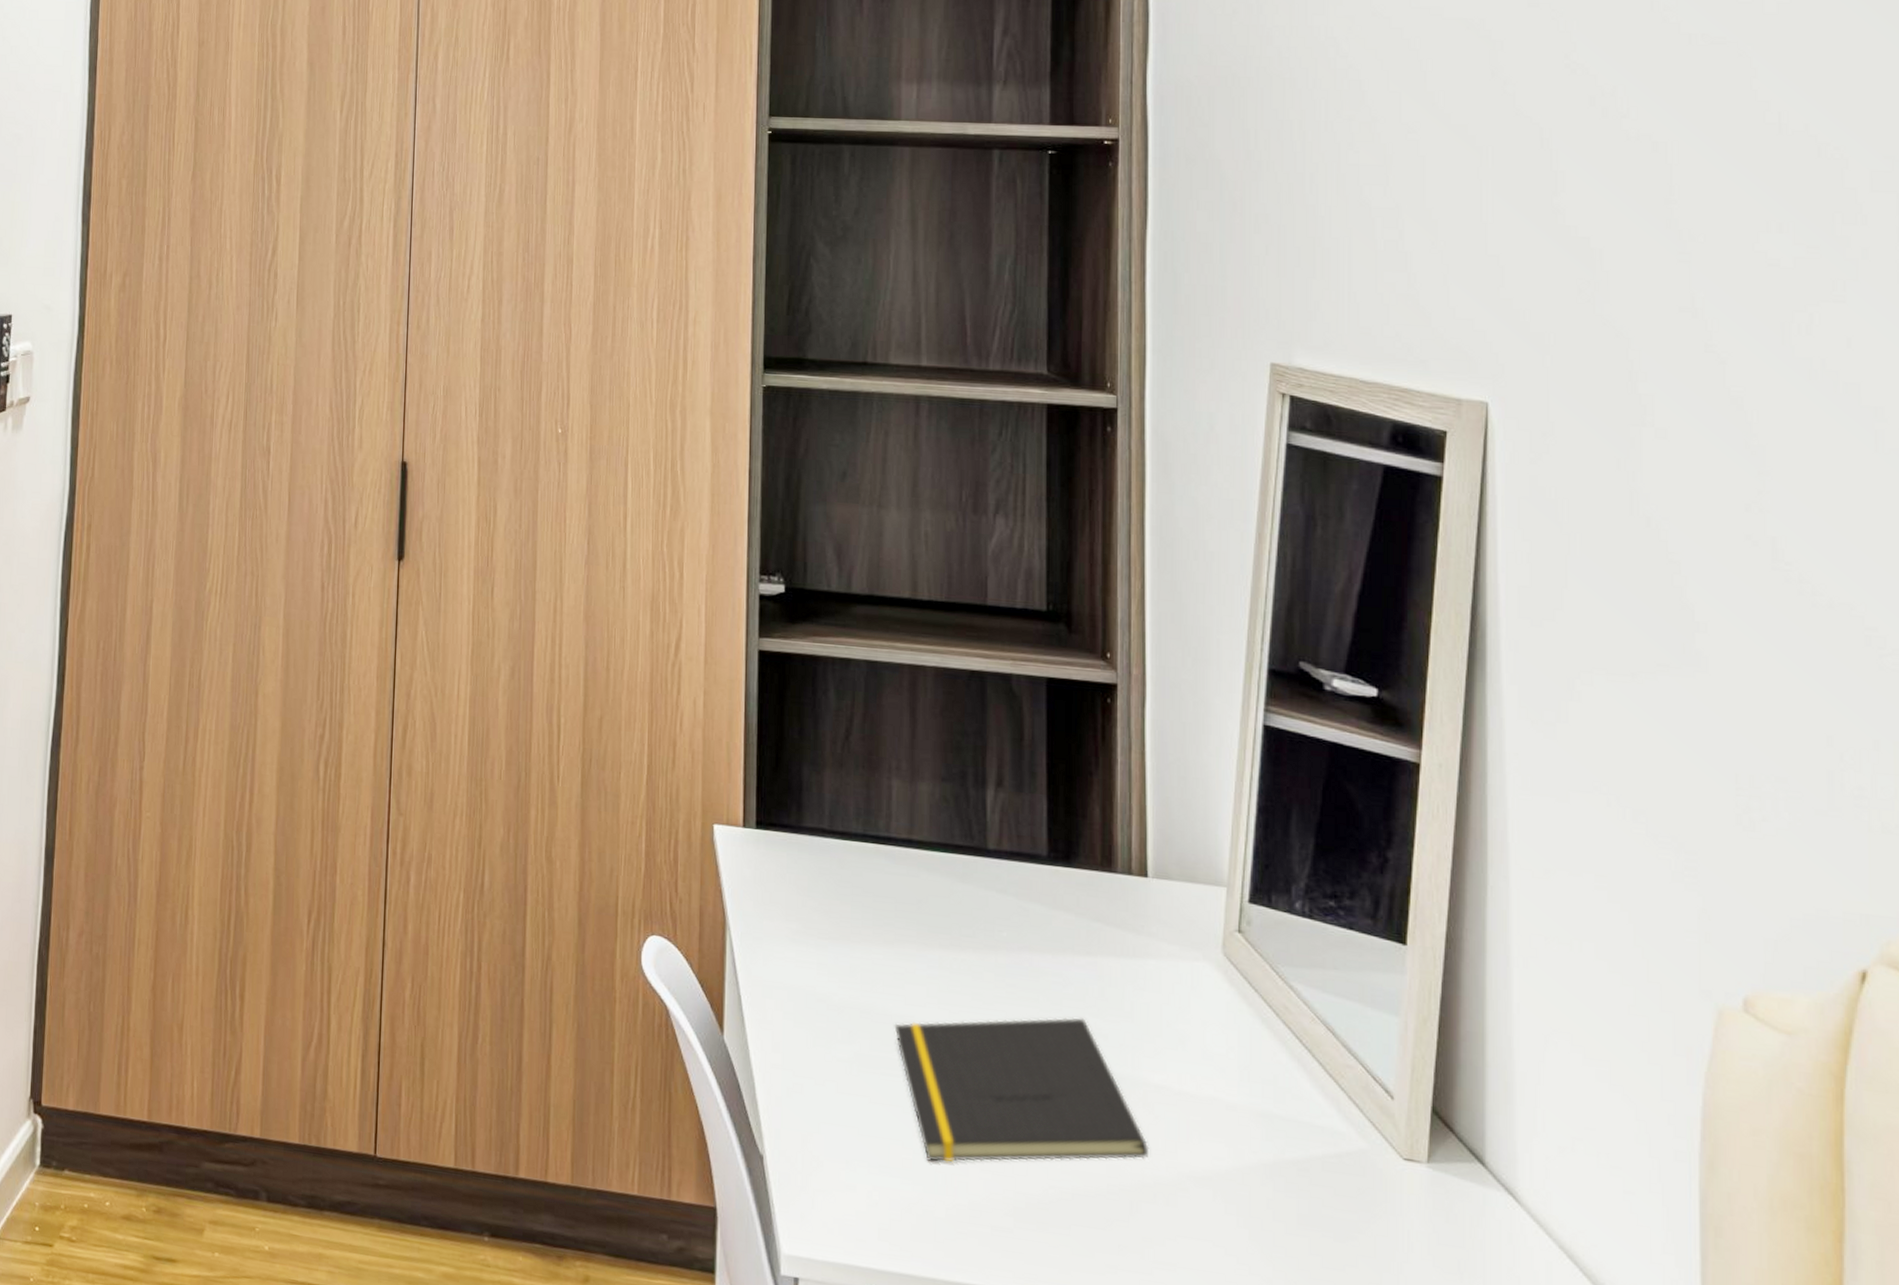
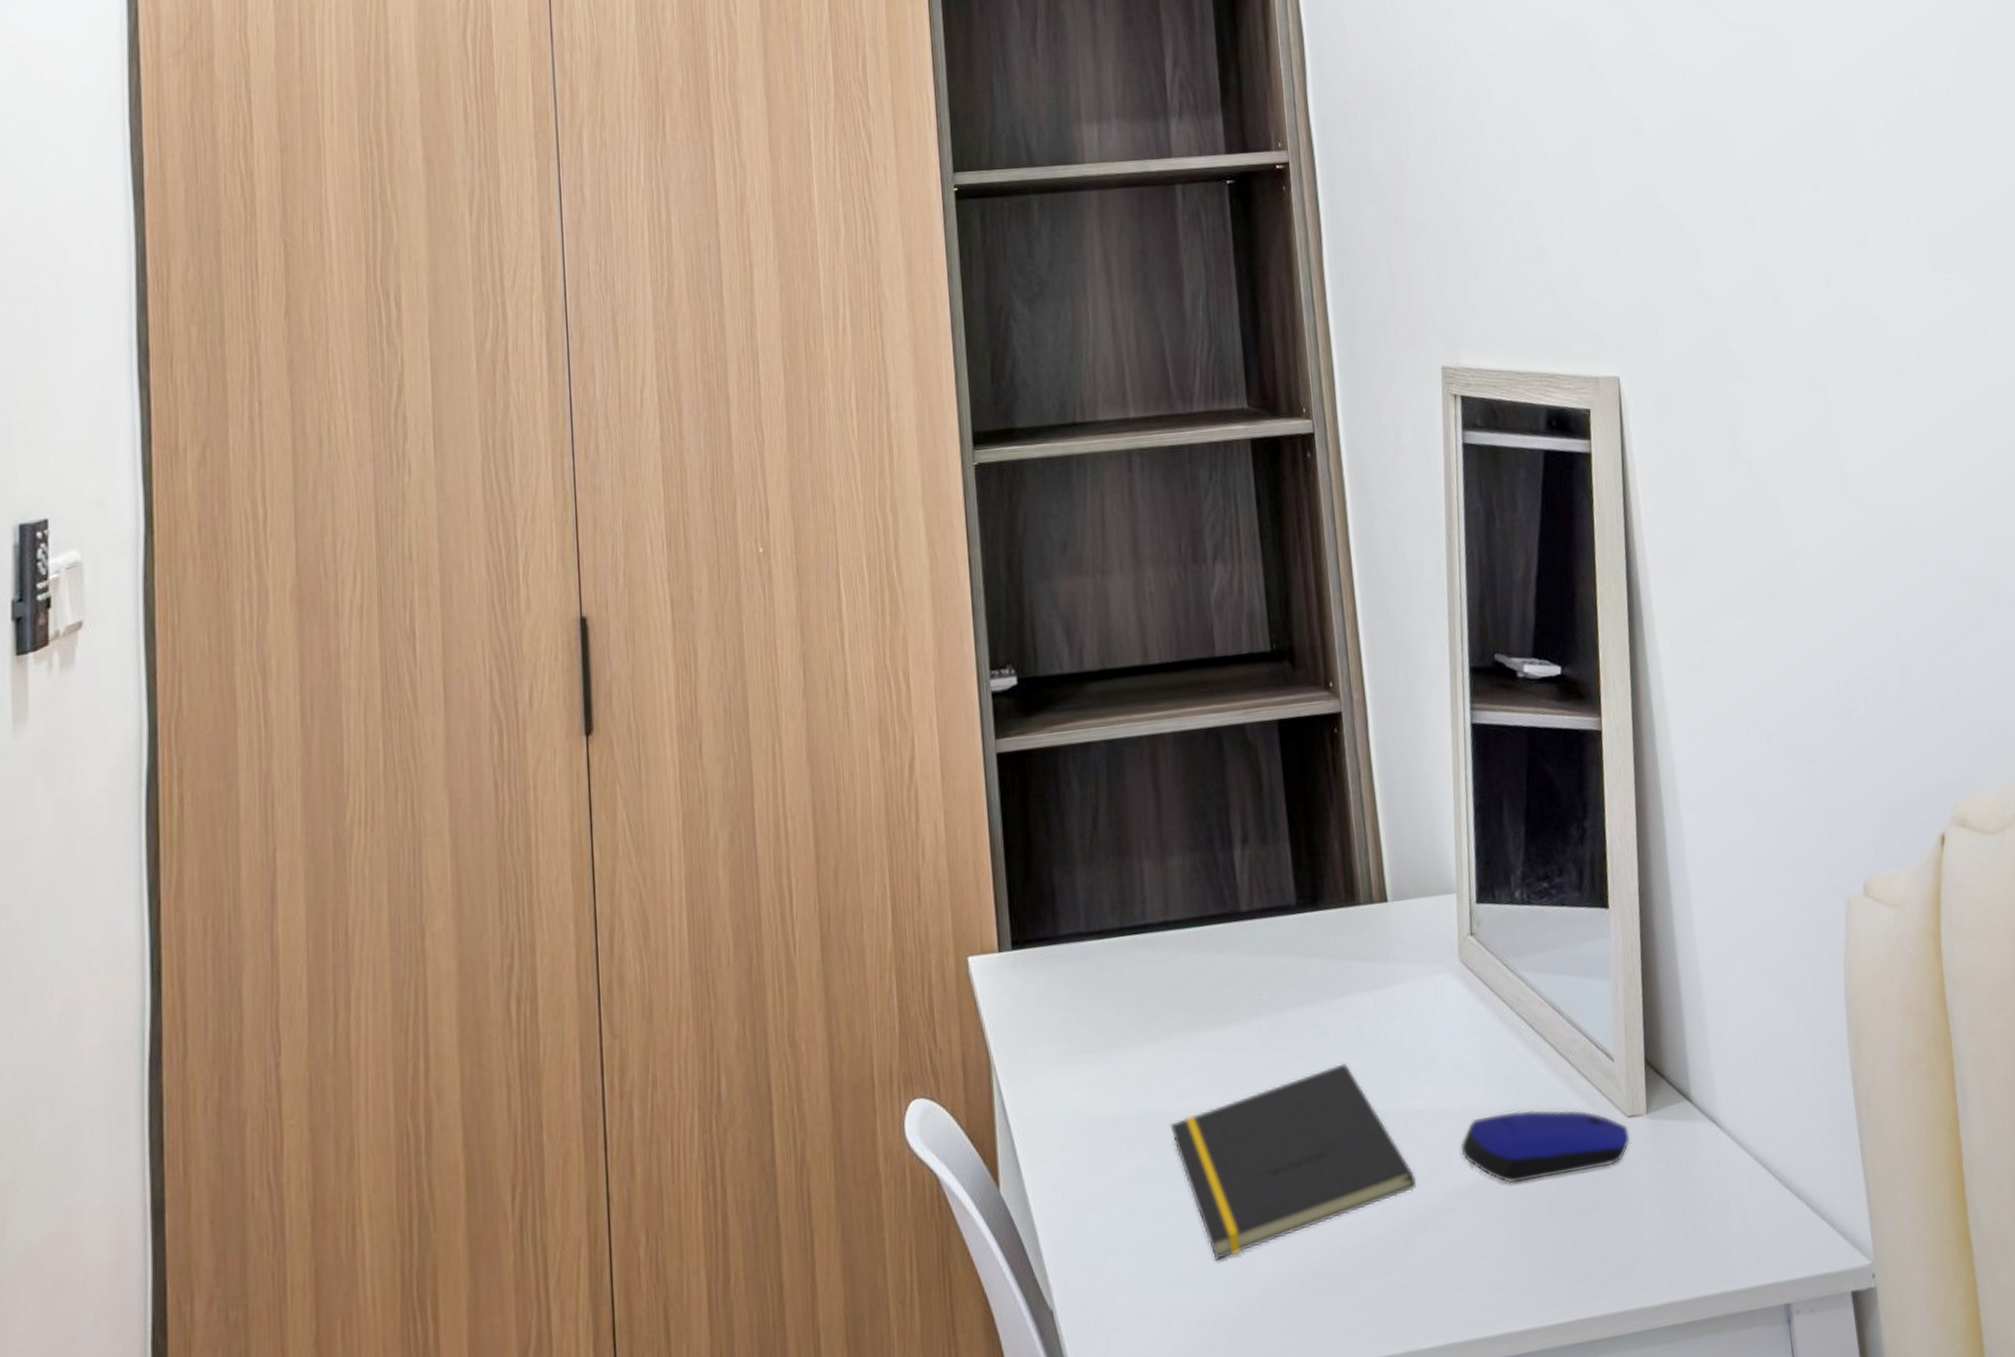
computer mouse: none [1203,1110,1404,1202] -> present [1460,1109,1631,1184]

